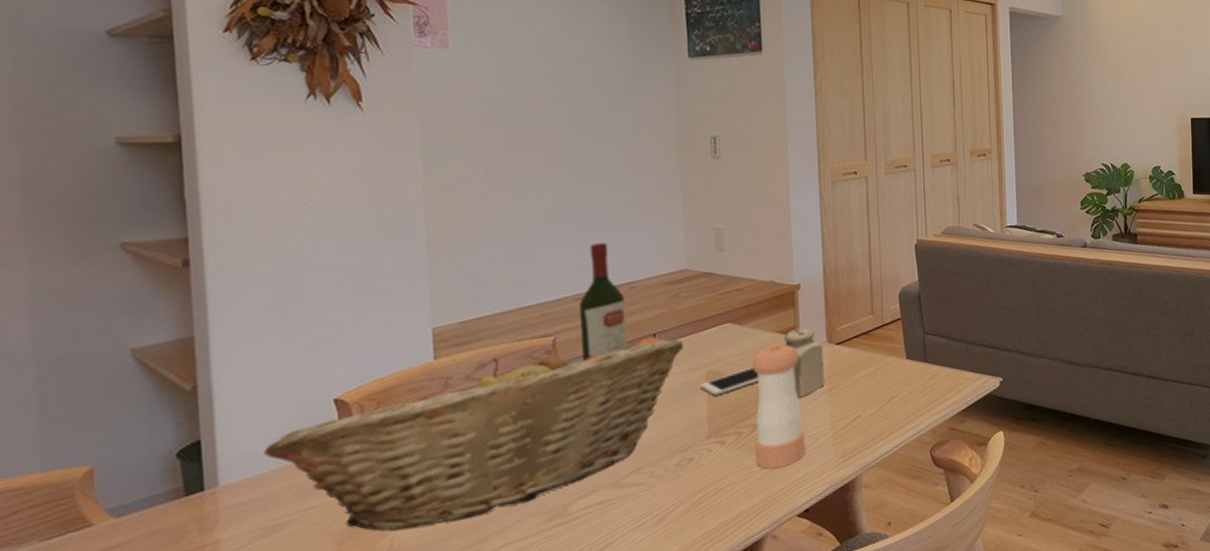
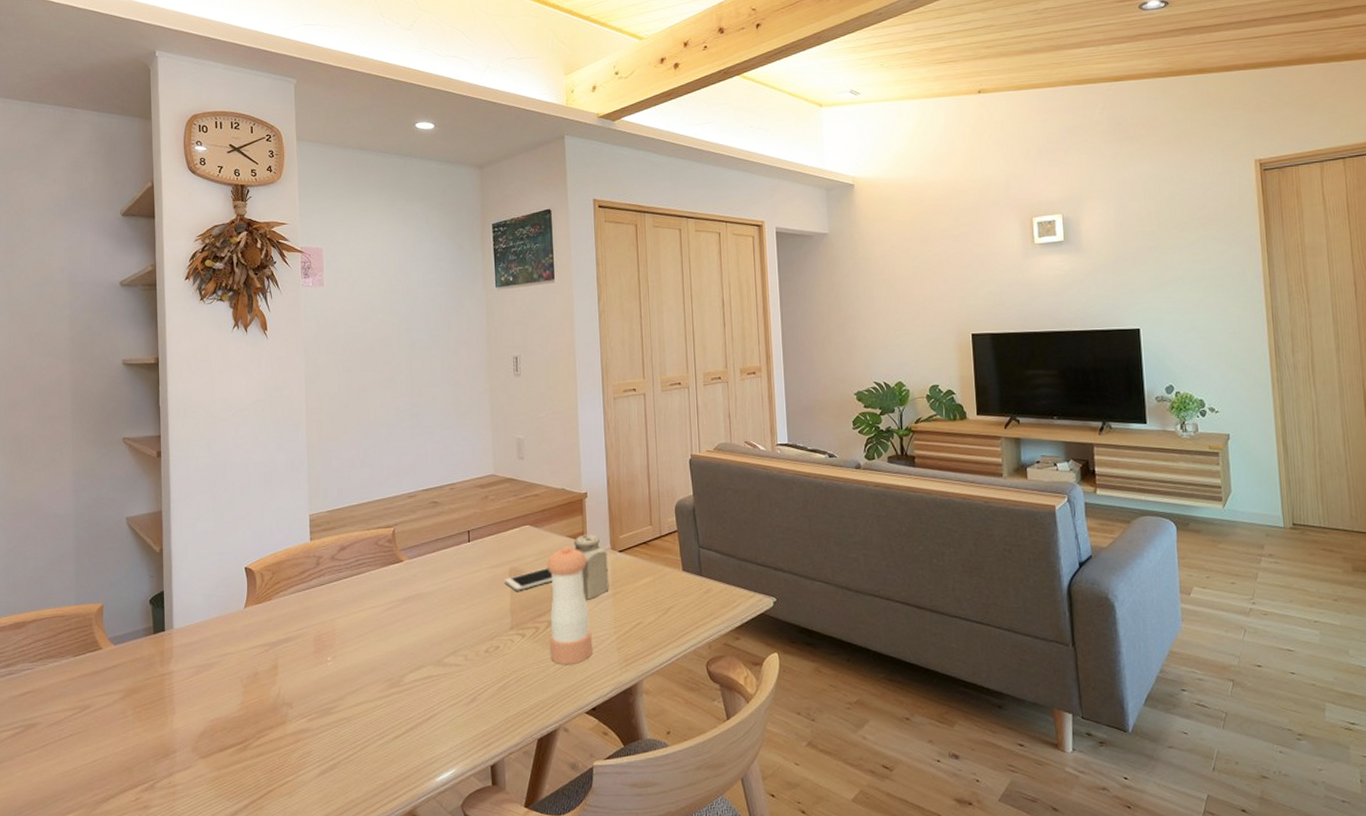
fruit basket: present [264,337,684,531] -> none [201,534,491,680]
wine bottle: present [578,242,628,361] -> none [412,448,448,550]

